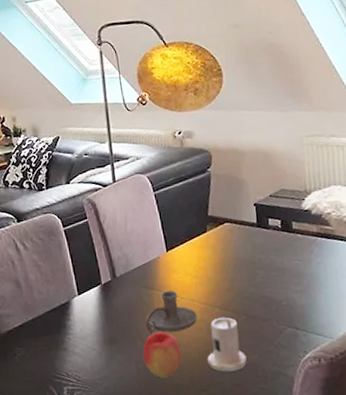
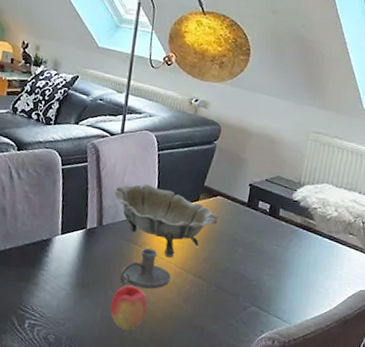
decorative bowl: none [119,226,232,297] -> present [113,184,220,258]
candle: present [207,317,247,372] -> none [170,283,207,337]

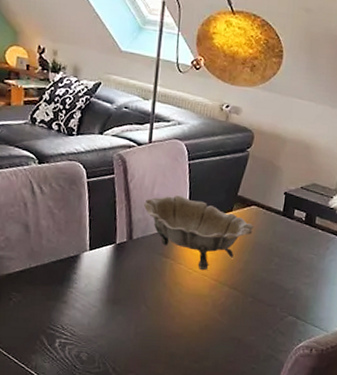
apple: present [109,285,148,330] -> none [143,300,183,345]
candle holder: present [120,248,171,289] -> none [153,261,206,303]

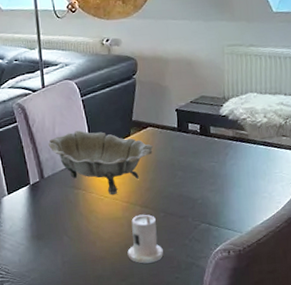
candle: none [206,295,244,349] -> present [127,214,163,264]

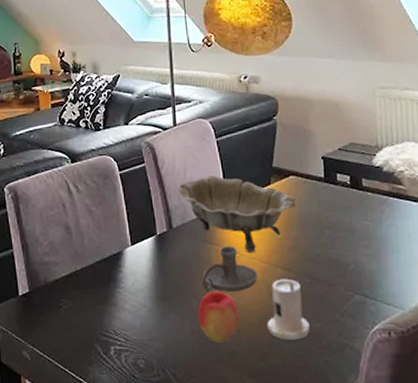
apple: none [68,228,104,270] -> present [197,291,240,343]
candle holder: none [71,190,119,229] -> present [202,246,258,292]

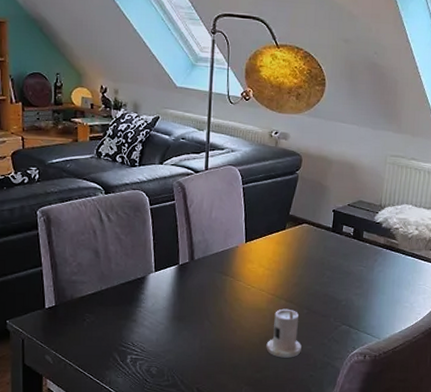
decorative bowl: present [177,175,297,254] -> none [202,217,307,286]
apple: present [197,291,240,343] -> none [207,315,244,357]
candle holder: present [202,246,258,292] -> none [215,279,264,317]

